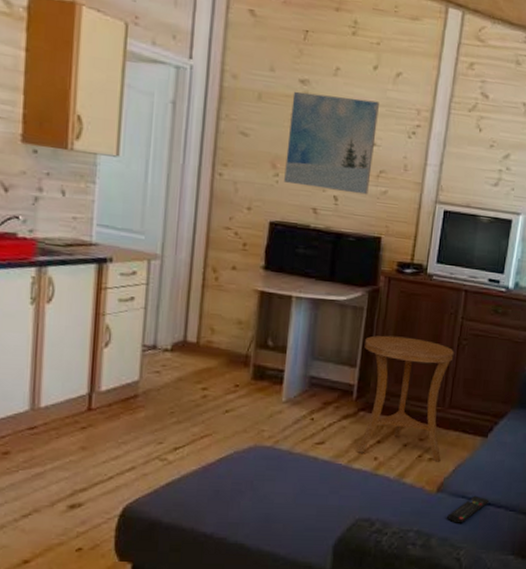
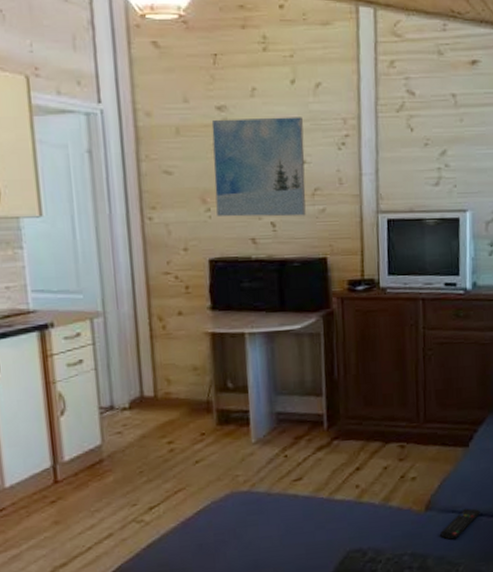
side table: present [356,335,454,462] -> none [327,356,424,483]

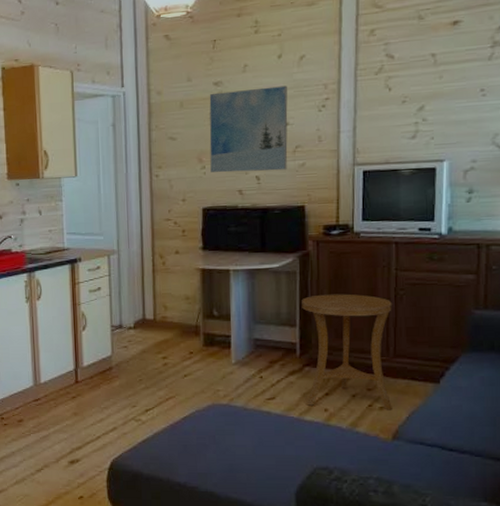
side table: none [327,356,424,483] -> present [302,294,392,410]
remote control: present [440,508,481,540] -> none [407,442,451,470]

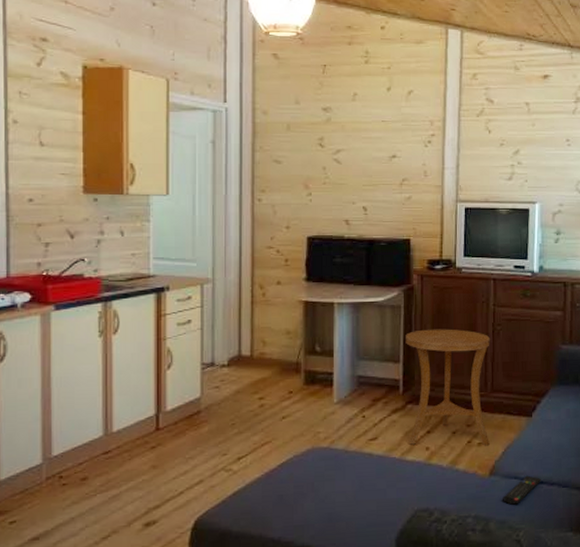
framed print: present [209,85,288,173] -> none [317,118,396,202]
remote control: none [407,442,451,470] -> present [503,475,542,505]

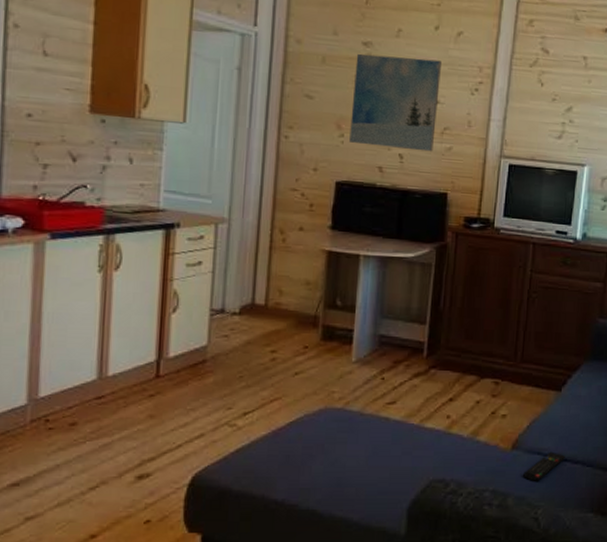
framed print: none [317,118,396,202] -> present [349,53,441,152]
side table: present [406,329,490,446] -> none [428,291,524,418]

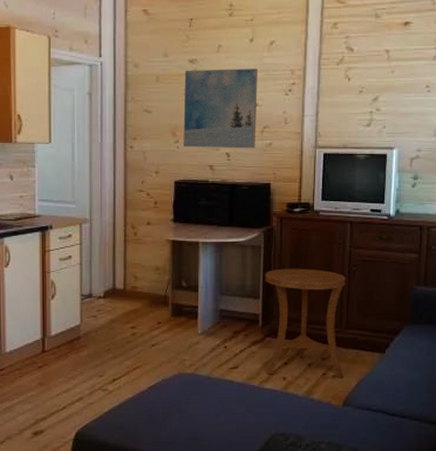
side table: none [428,291,524,418] -> present [265,268,346,379]
remote control: present [523,451,566,481] -> none [355,407,393,434]

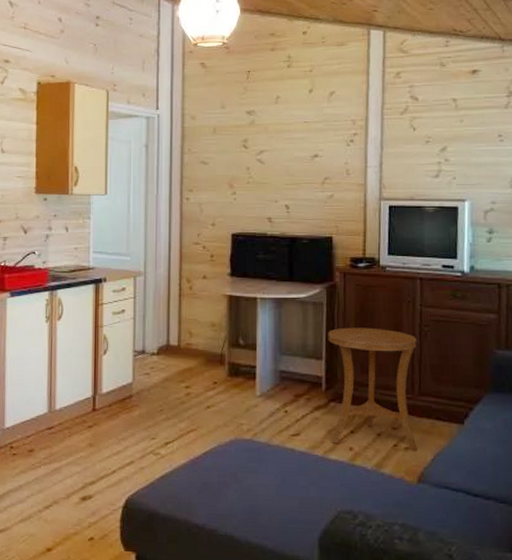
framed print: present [183,68,258,149] -> none [241,119,318,201]

